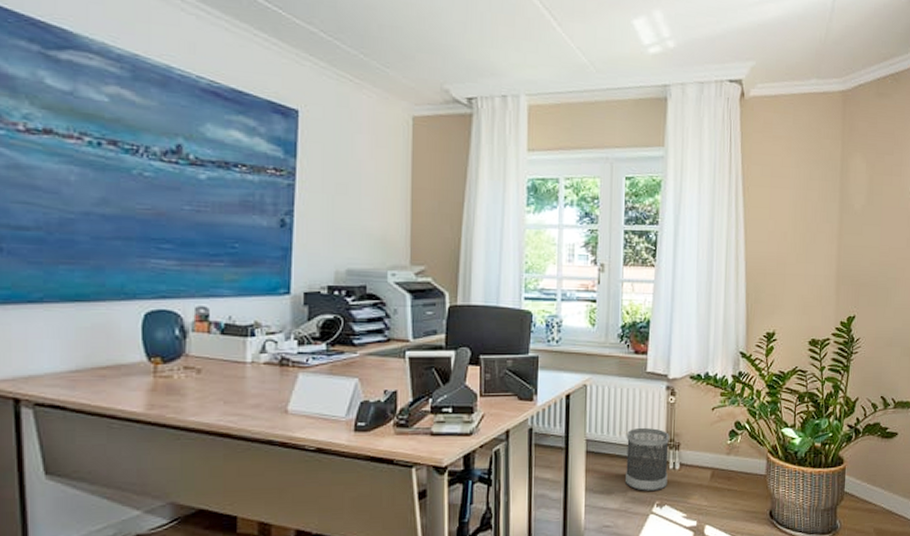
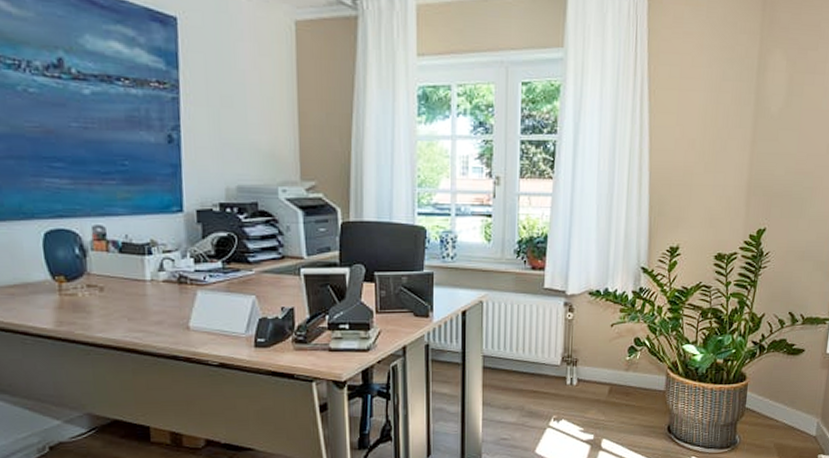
wastebasket: present [626,427,669,491] -> none [523,343,567,406]

